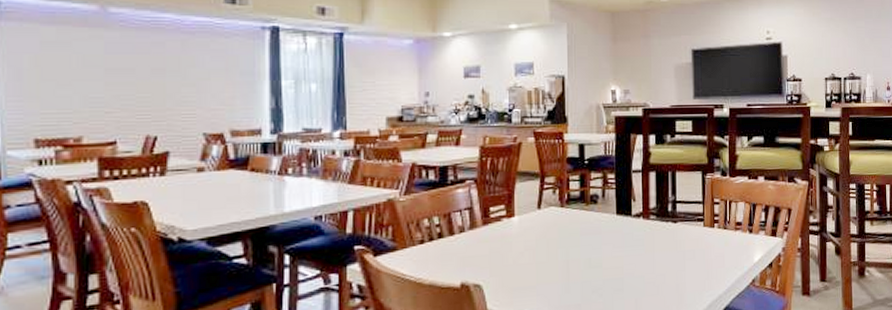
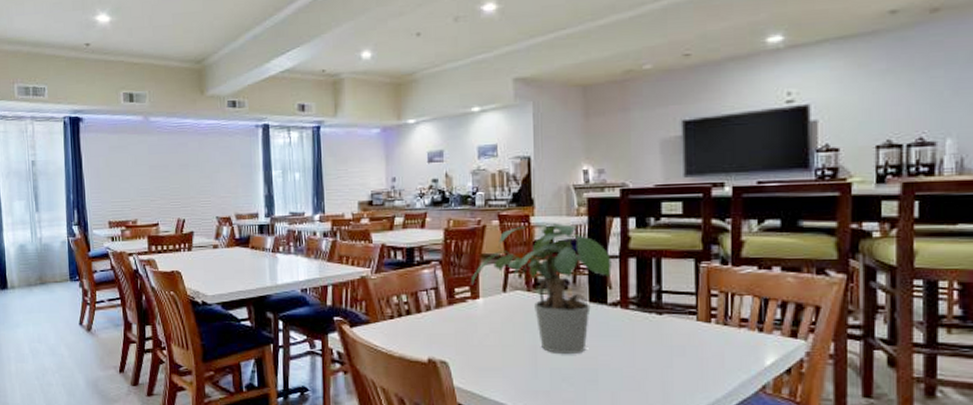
potted plant: none [506,140,635,266] -> present [470,223,612,353]

